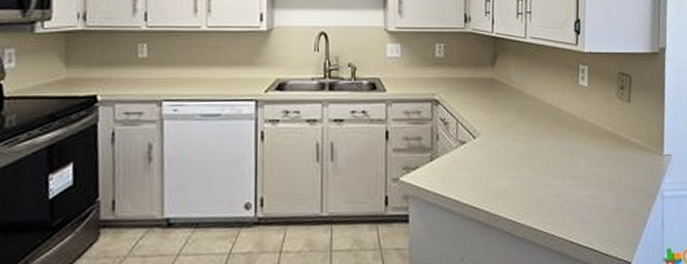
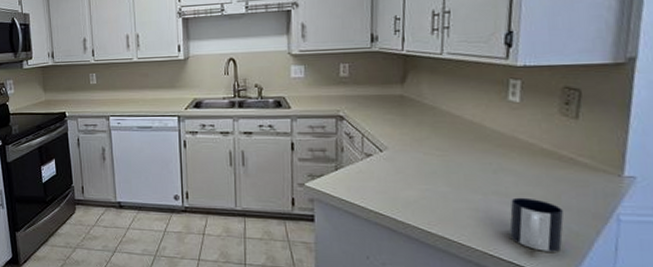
mug: none [584,179,625,233] -> present [509,197,565,252]

